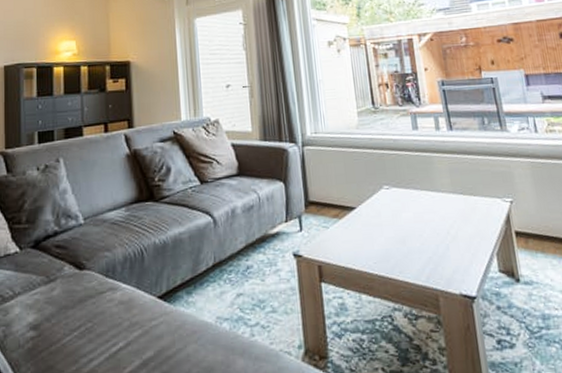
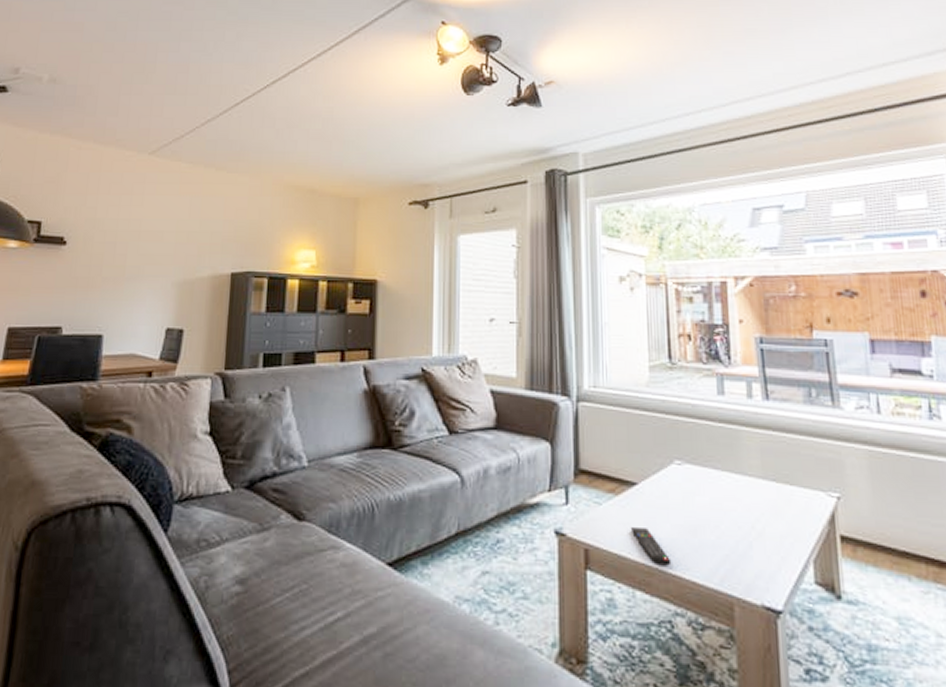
remote control: none [353,243,388,272] -> present [630,528,672,566]

